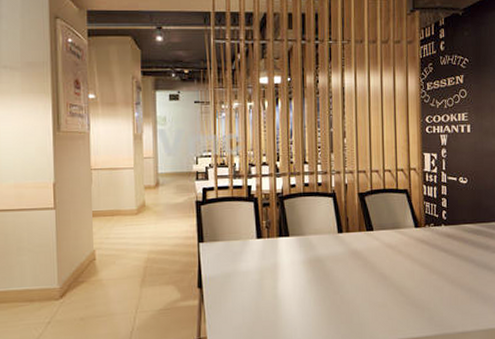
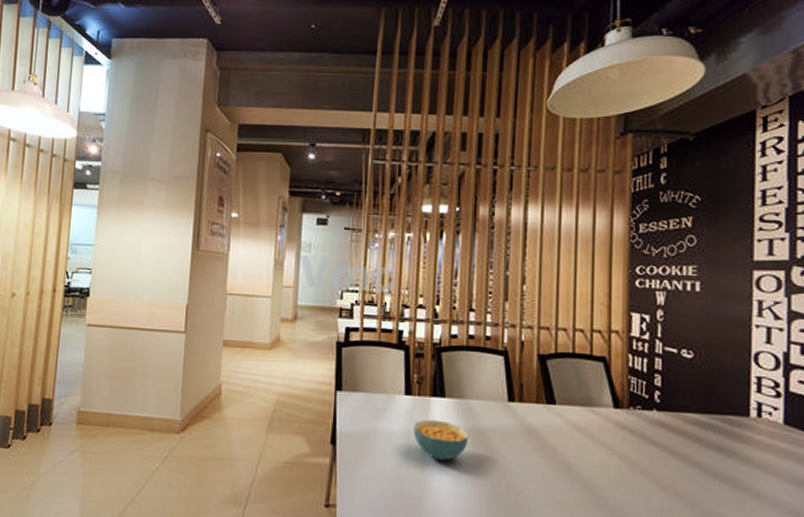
cereal bowl: none [265,255,310,288] -> present [413,419,469,461]

